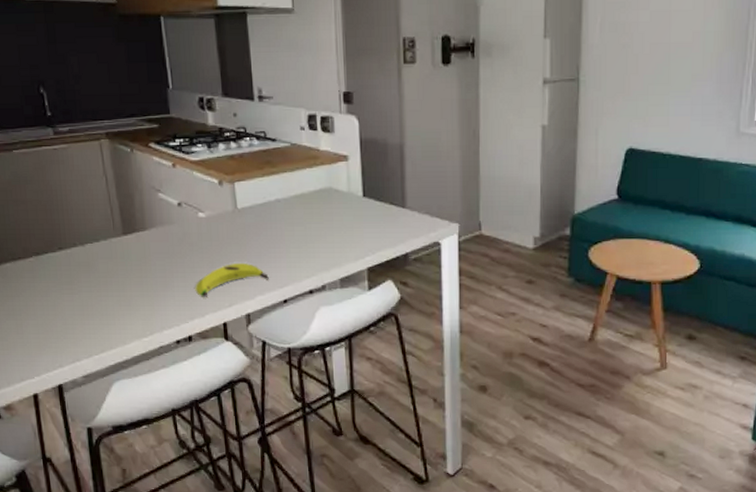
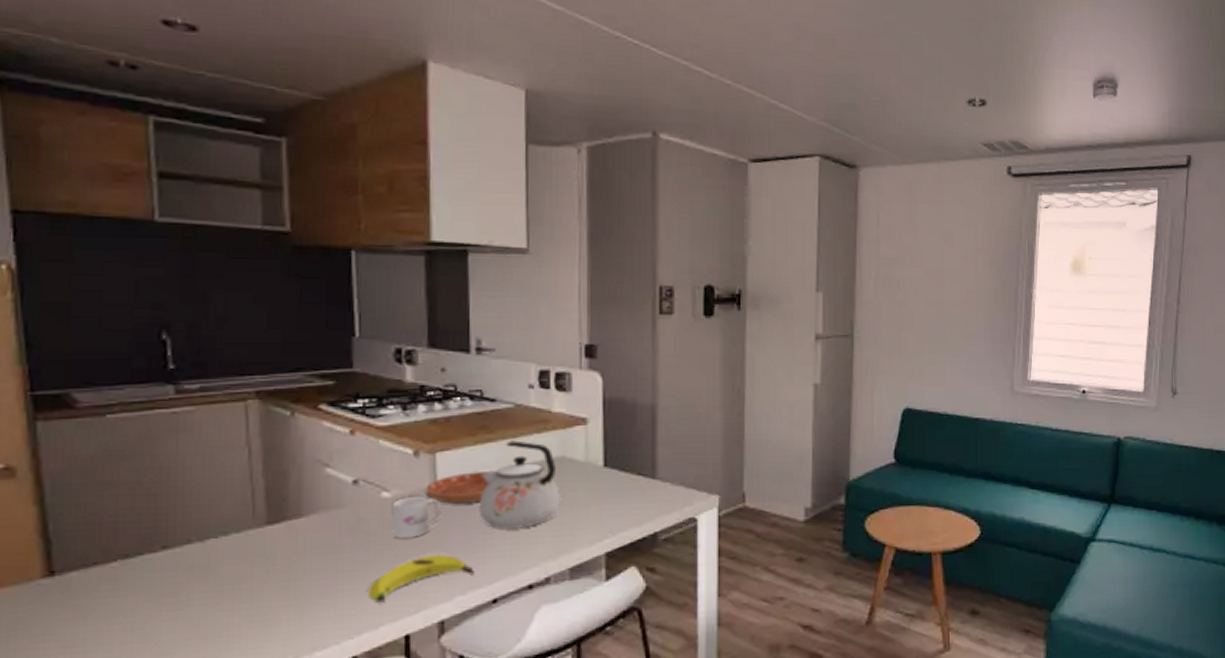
mug: none [206,217,241,249] -> present [392,497,440,539]
saucer: none [229,198,281,223] -> present [425,471,497,504]
kettle: none [269,173,330,246] -> present [478,440,560,530]

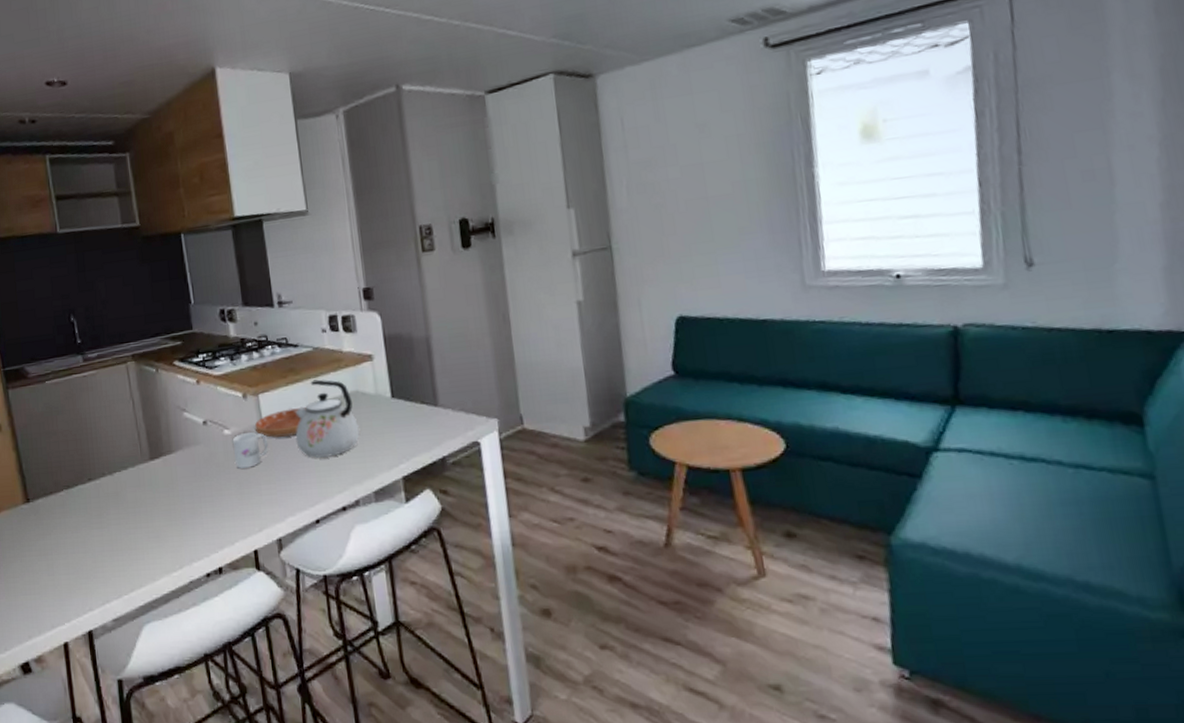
banana: present [367,554,474,603] -> none [223,481,299,523]

